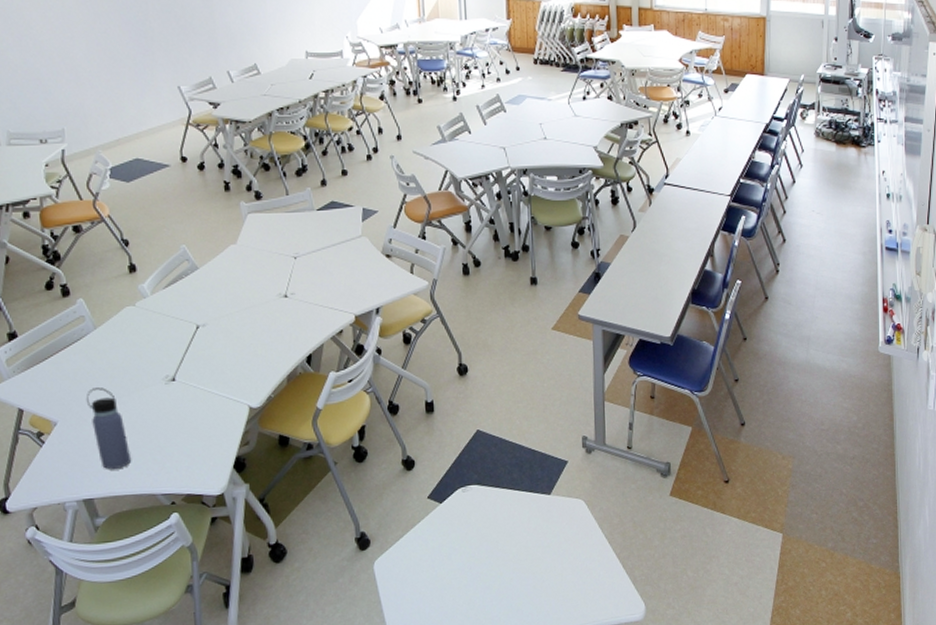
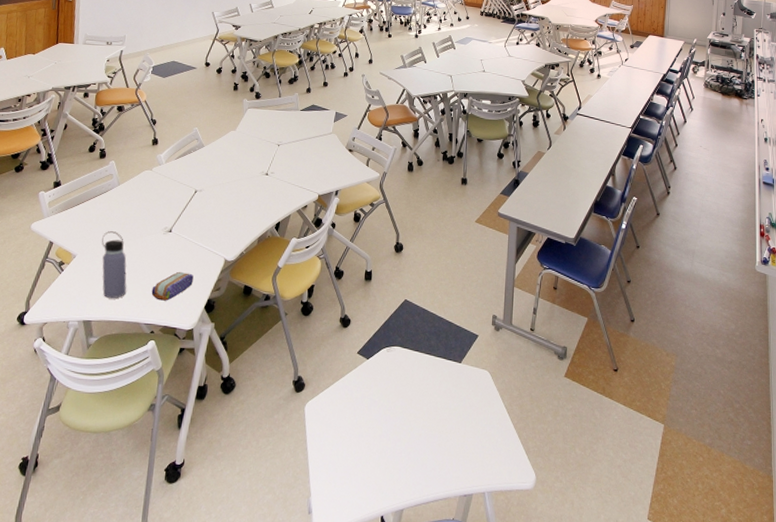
pencil case: none [163,427,214,465] -> present [151,271,194,301]

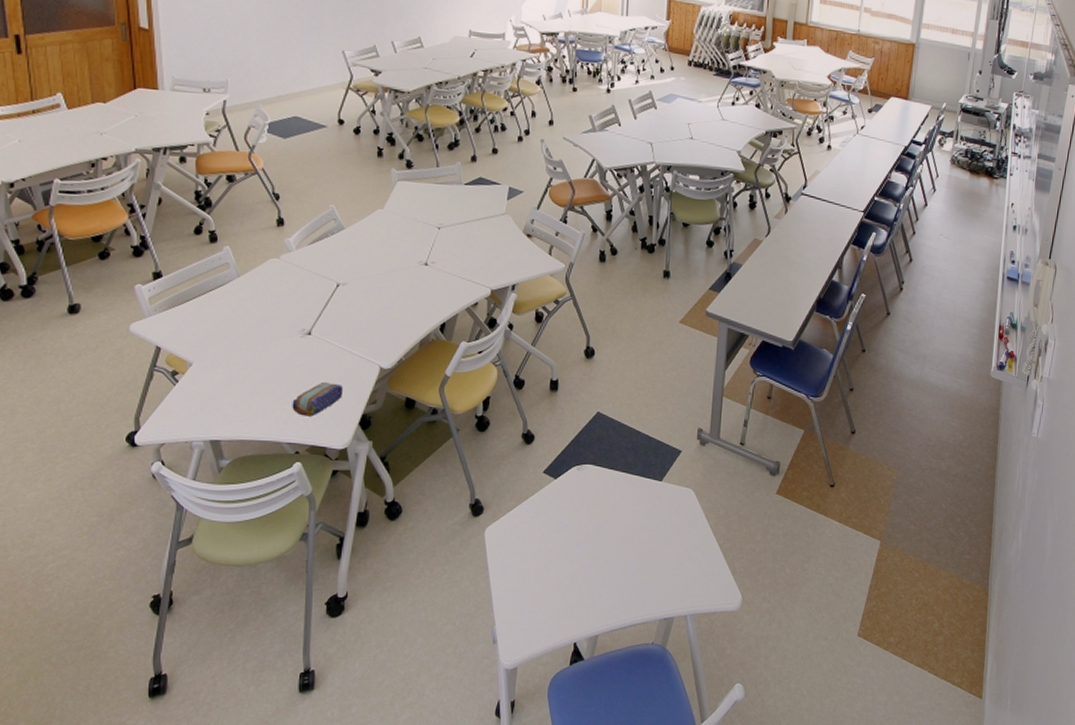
water bottle: present [101,231,127,299] -> none [222,334,261,415]

